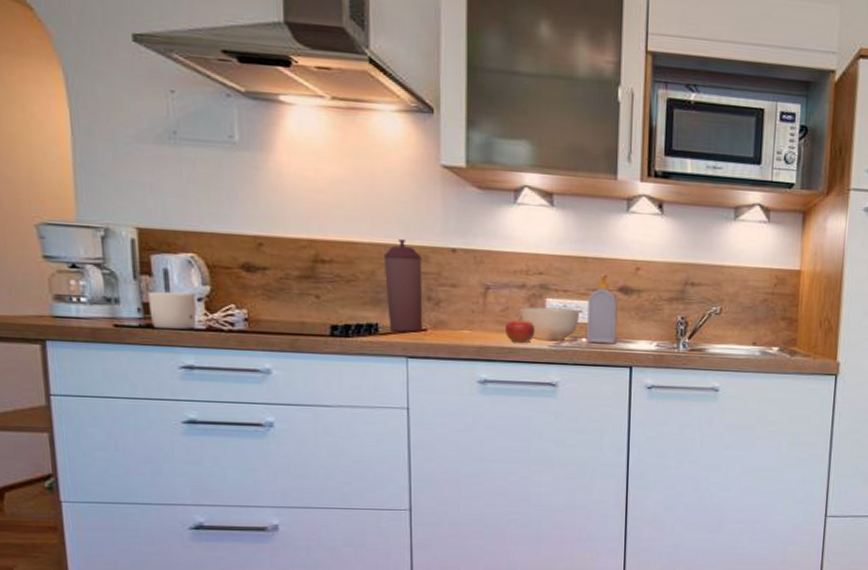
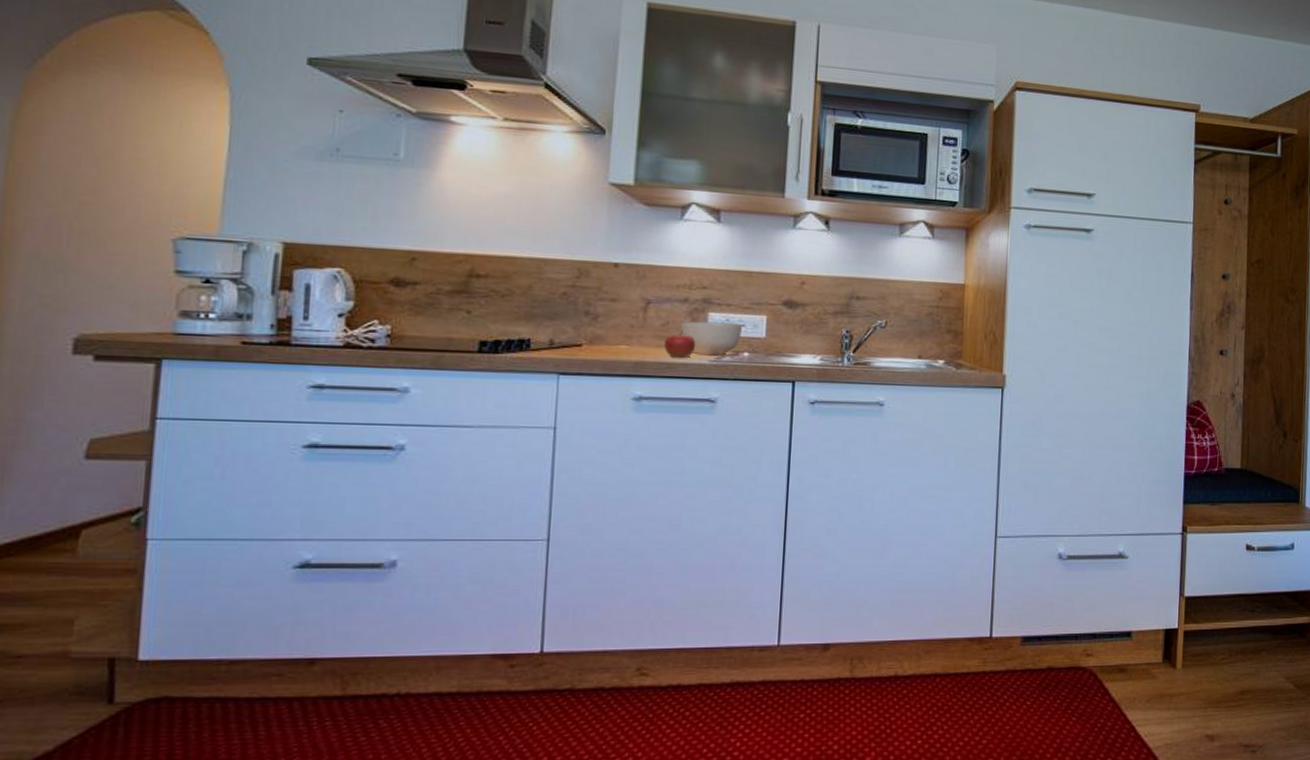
mug: present [148,291,197,330] -> none [283,306,337,347]
canister: present [383,239,423,332] -> none [542,254,583,348]
soap bottle: present [587,274,619,344] -> none [749,288,783,359]

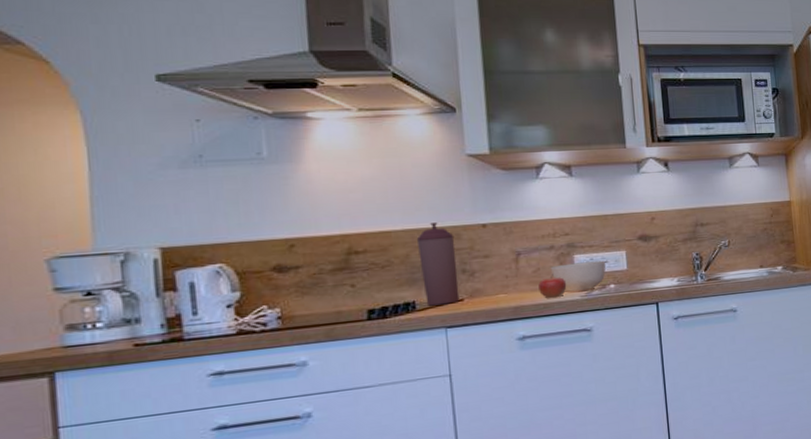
canister: none [542,254,583,348] -> present [416,222,460,306]

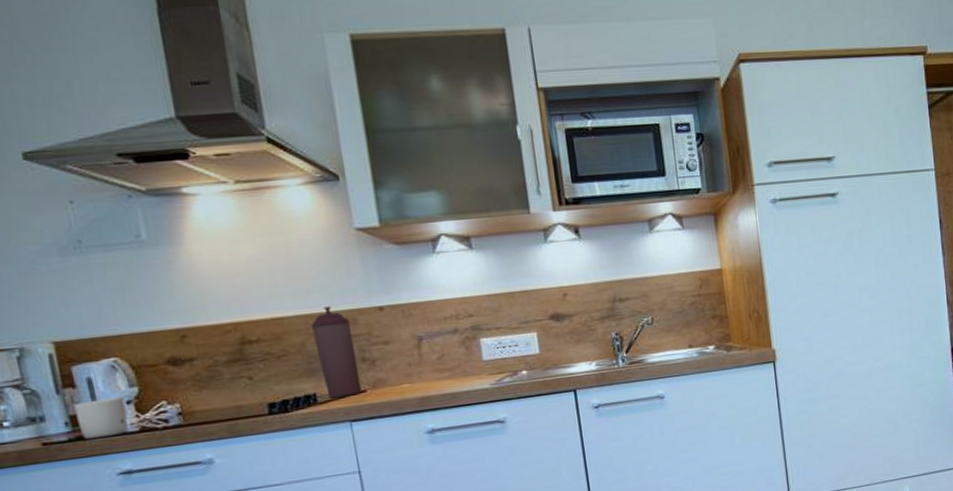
mug: none [173,301,226,342] -> present [74,397,129,440]
fruit: present [538,274,567,299] -> none [444,360,475,389]
bowl: present [550,260,606,293] -> none [455,344,517,381]

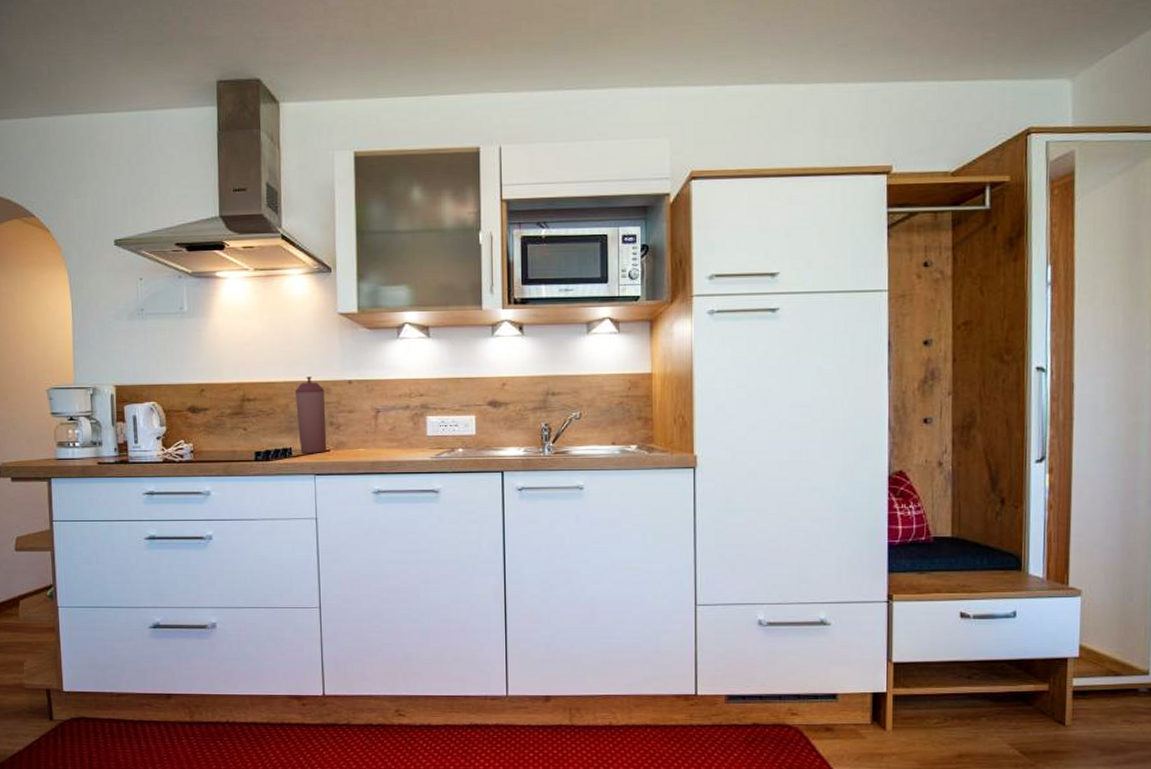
mug: present [74,397,129,440] -> none [122,433,156,464]

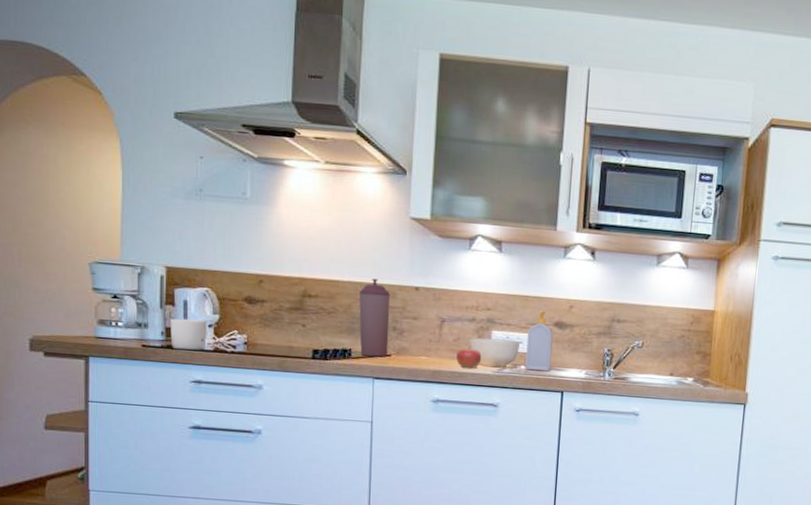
mug: none [122,433,156,464] -> present [170,318,207,351]
fruit: none [394,433,419,457] -> present [456,345,482,369]
bowl: none [405,424,456,453] -> present [469,337,521,368]
soap bottle: none [462,391,489,453] -> present [525,311,554,372]

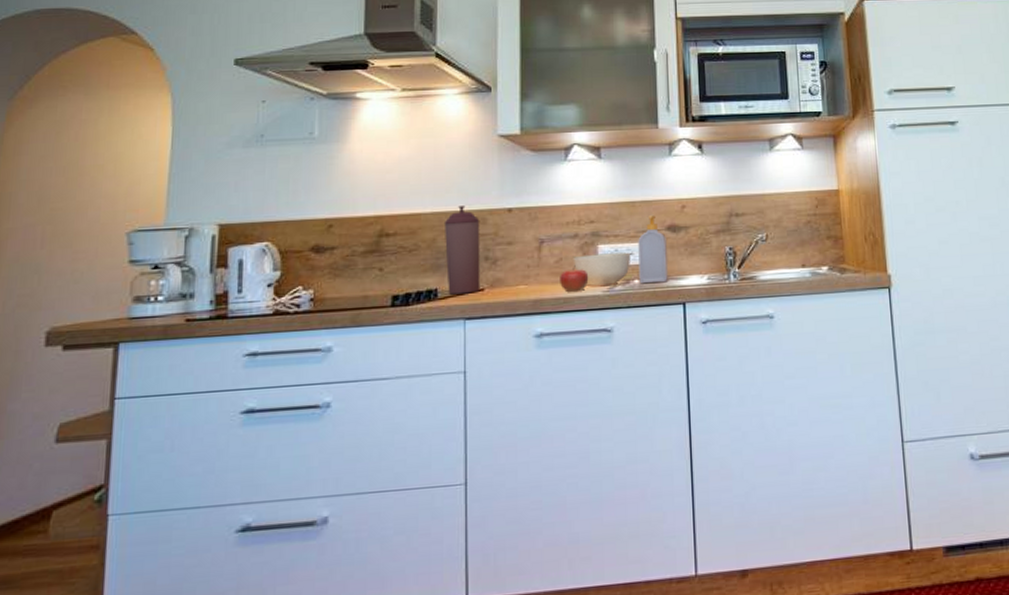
mug: present [170,318,207,351] -> none [221,279,266,319]

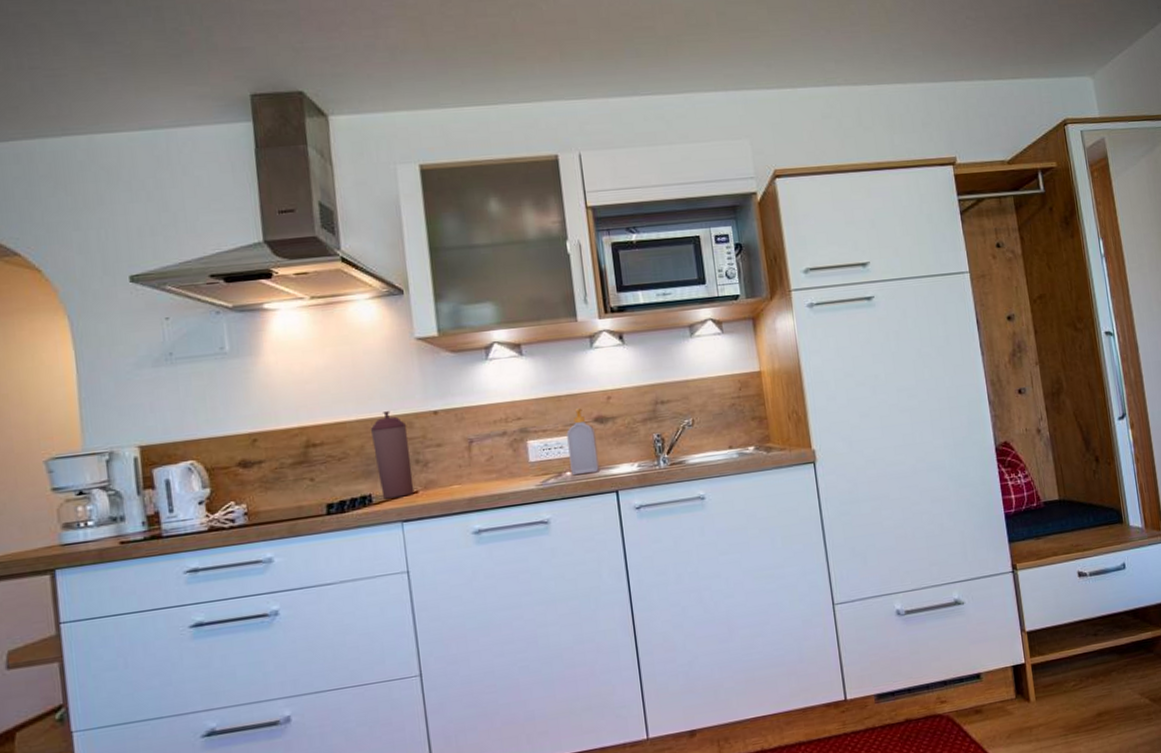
fruit: present [560,265,589,293] -> none [492,462,522,490]
bowl: present [573,252,631,287] -> none [503,446,562,482]

